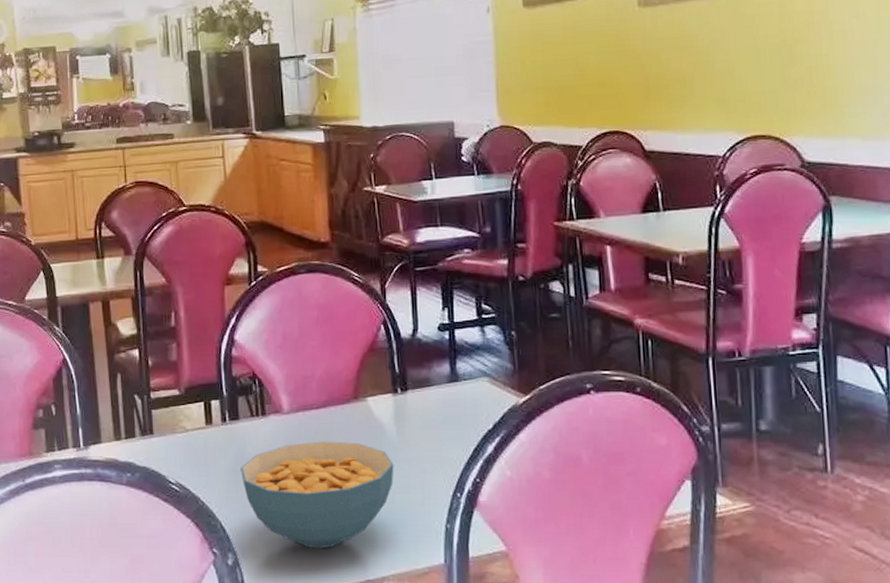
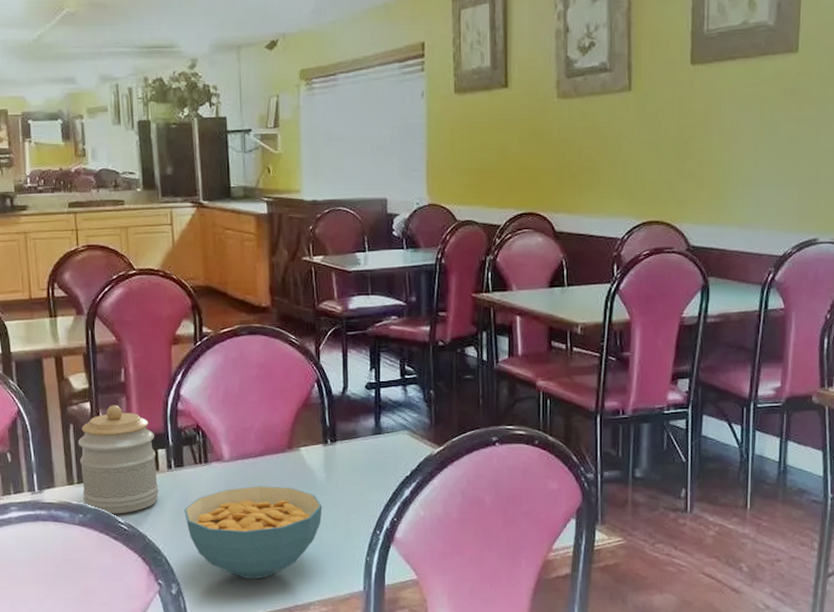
jar: none [125,352,213,473] -> present [77,405,159,514]

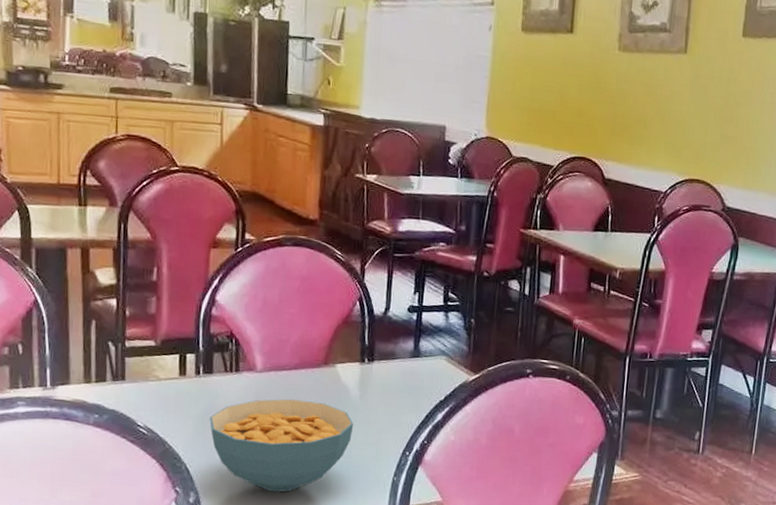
jar: present [77,405,159,514] -> none [99,304,185,417]

